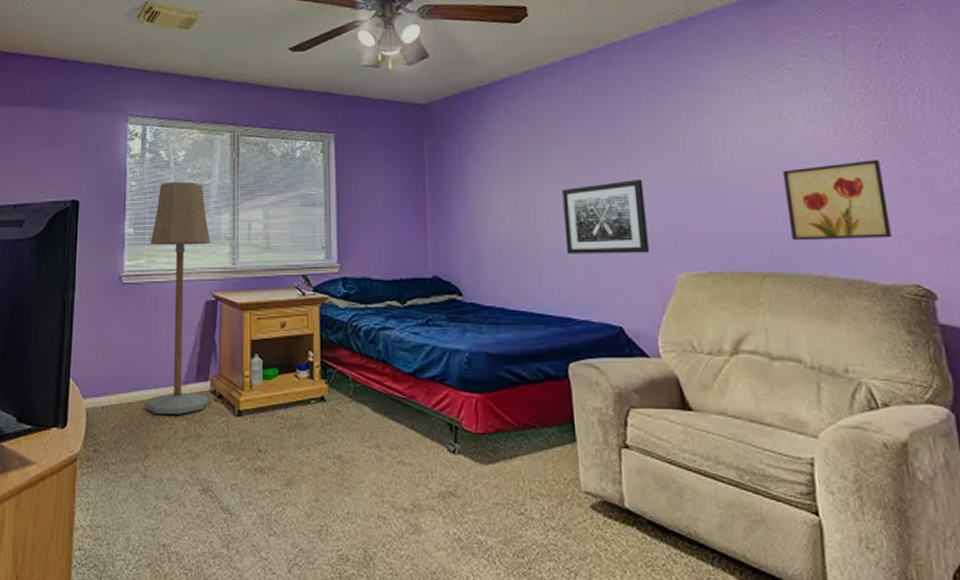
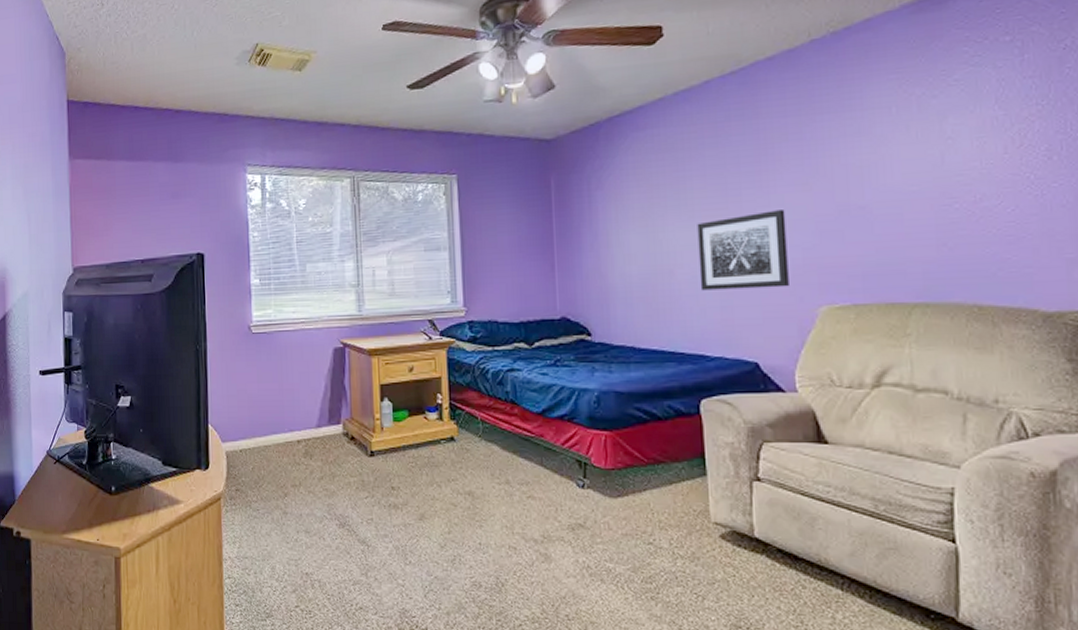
floor lamp: present [144,181,211,414] -> none [276,230,342,456]
wall art: present [783,160,892,241] -> none [941,177,1059,269]

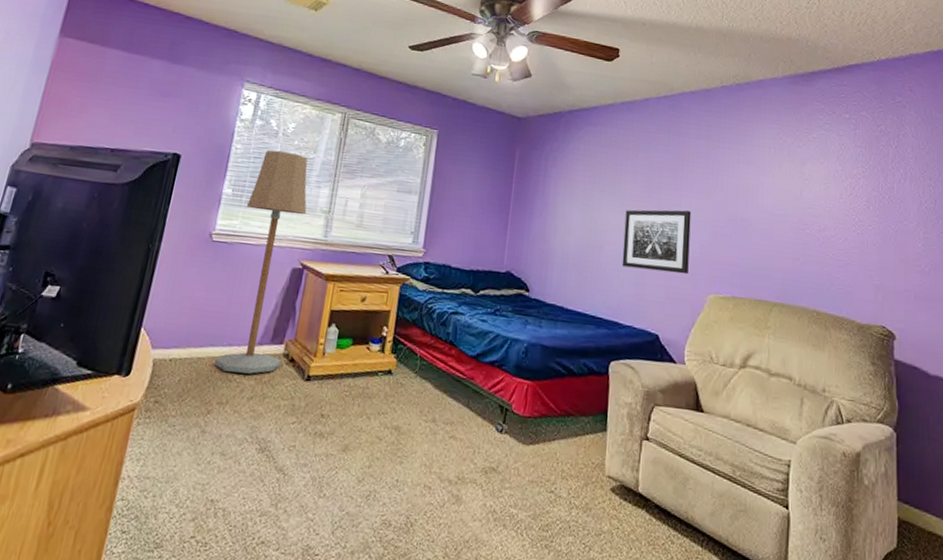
floor lamp: none [276,230,342,456] -> present [214,150,308,374]

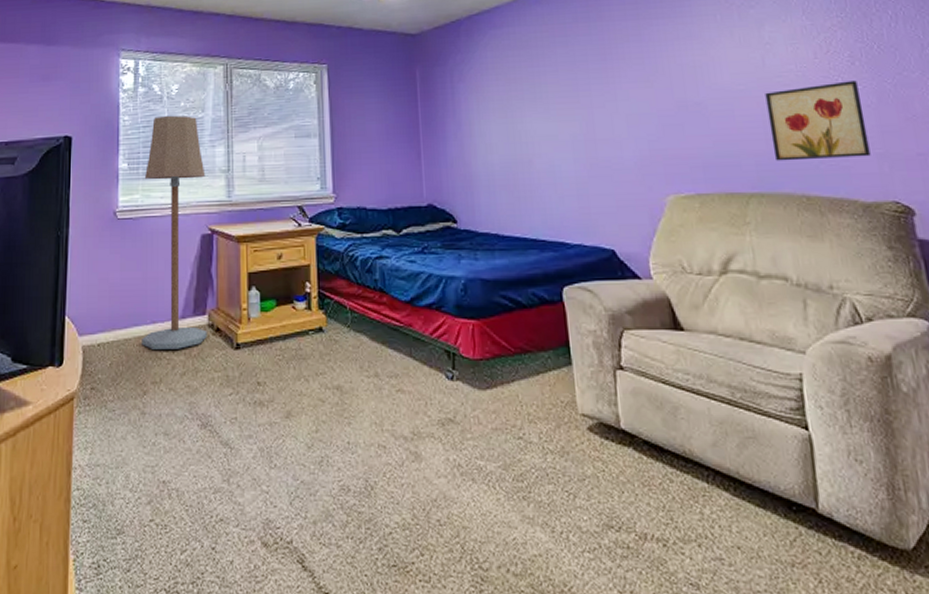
wall art: present [622,209,691,275] -> none [552,104,639,179]
wall art: none [797,220,870,286] -> present [765,80,871,161]

